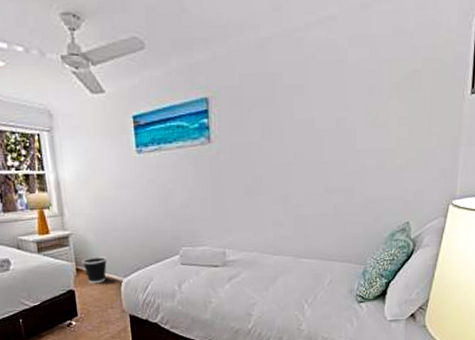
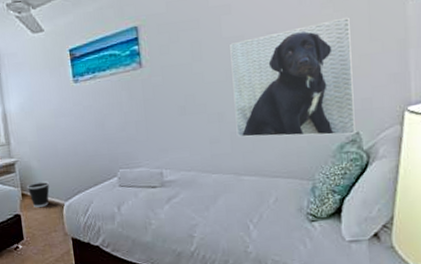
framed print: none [300,110,413,224] -> present [230,17,356,138]

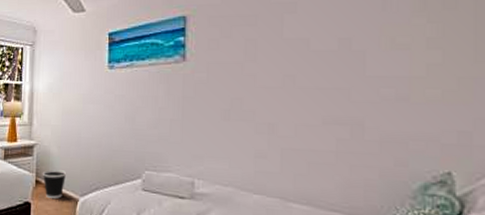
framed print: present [230,17,356,138] -> none [289,30,448,174]

